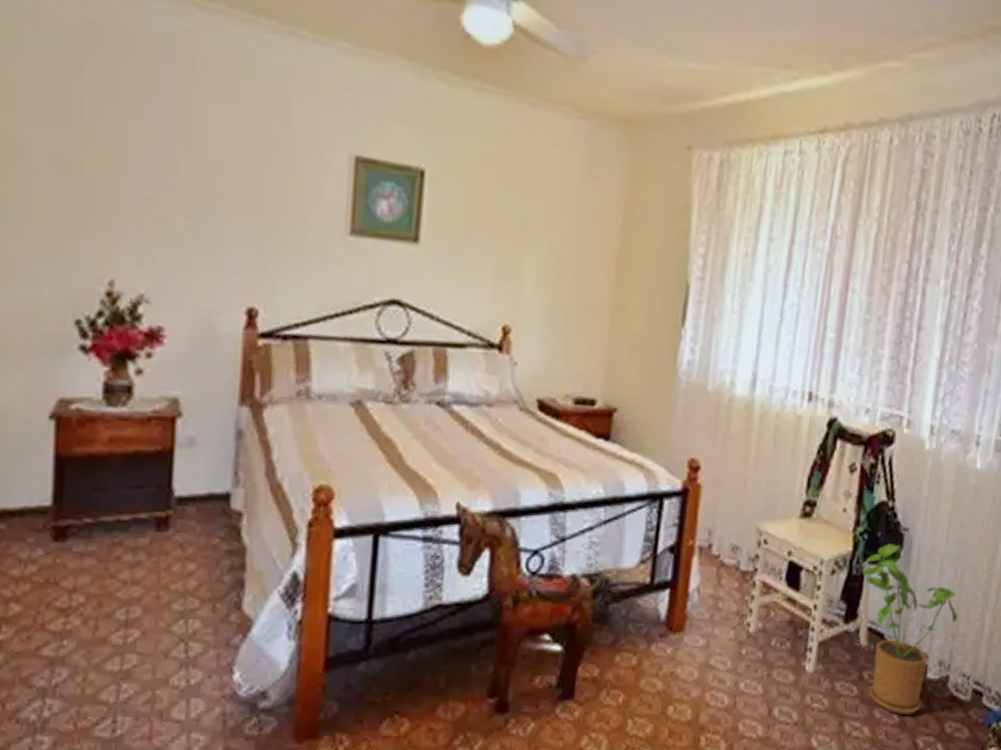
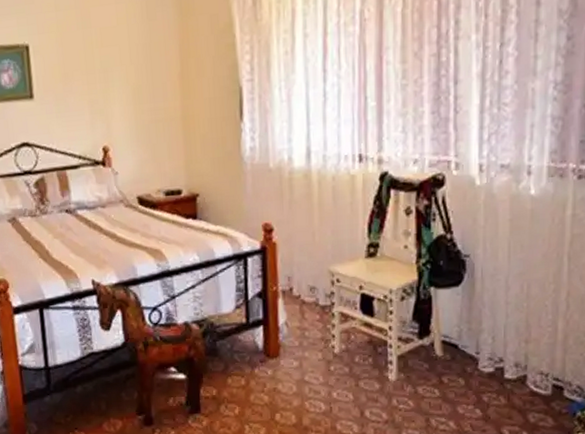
house plant: present [861,544,958,714] -> none [429,269,529,410]

